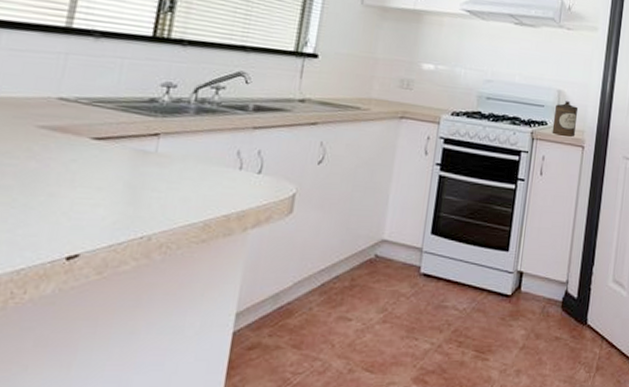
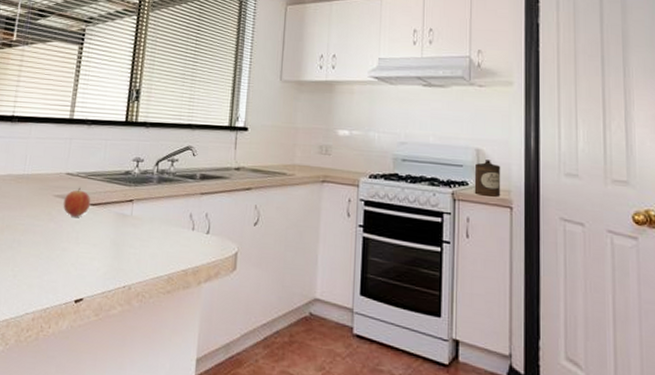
fruit: none [51,116,96,154] -> present [63,187,91,217]

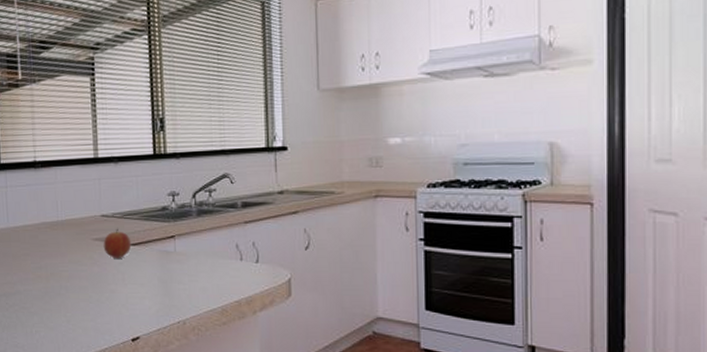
canister: present [474,160,501,197] -> none [548,153,580,194]

